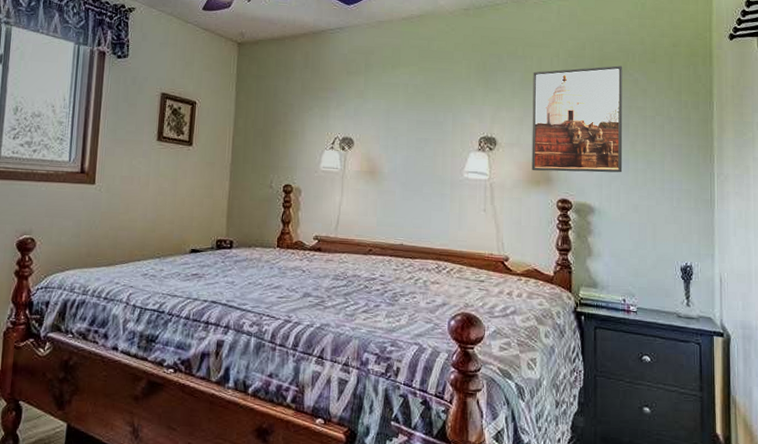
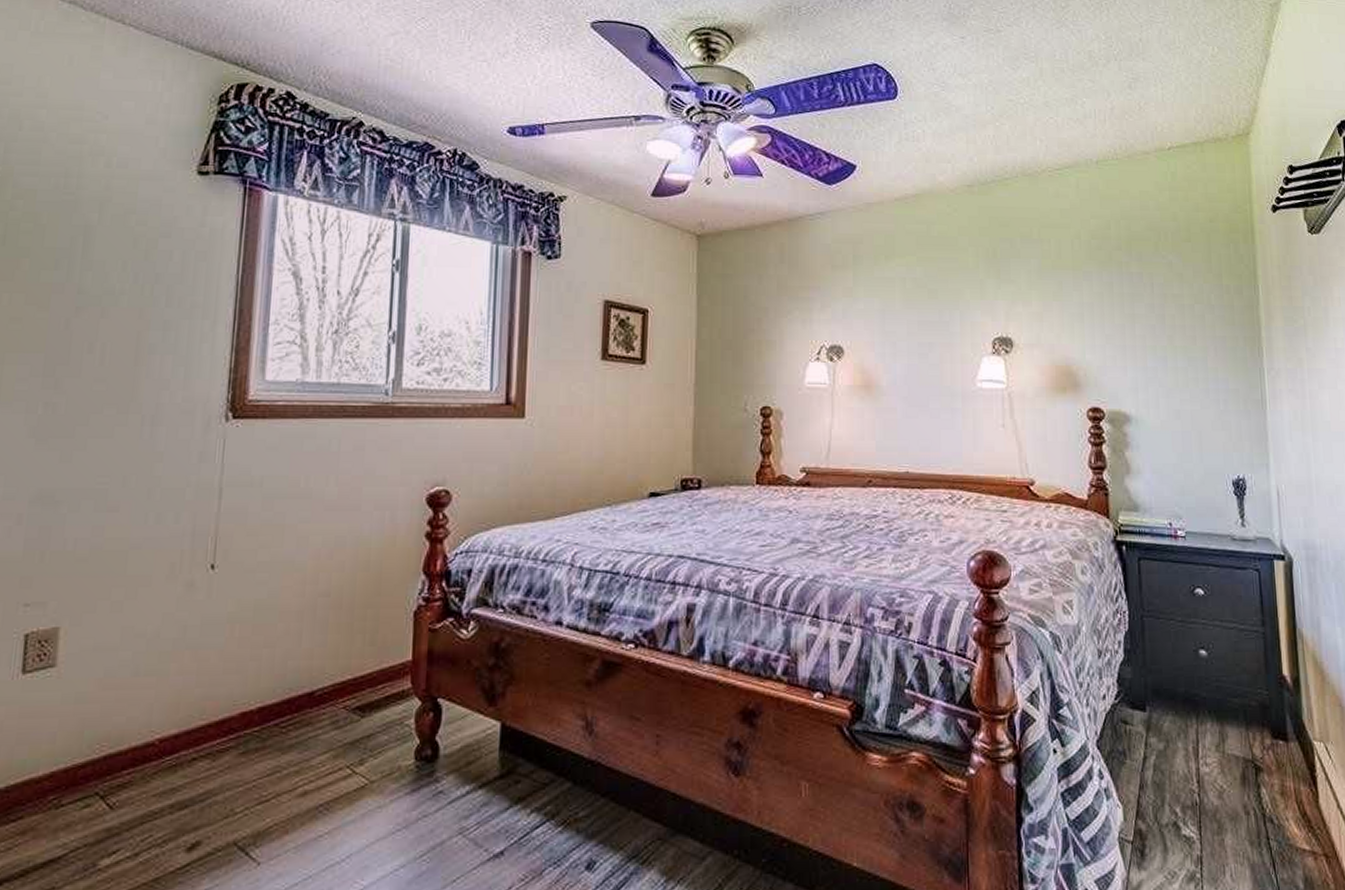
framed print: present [531,65,623,173] -> none [1051,246,1160,375]

